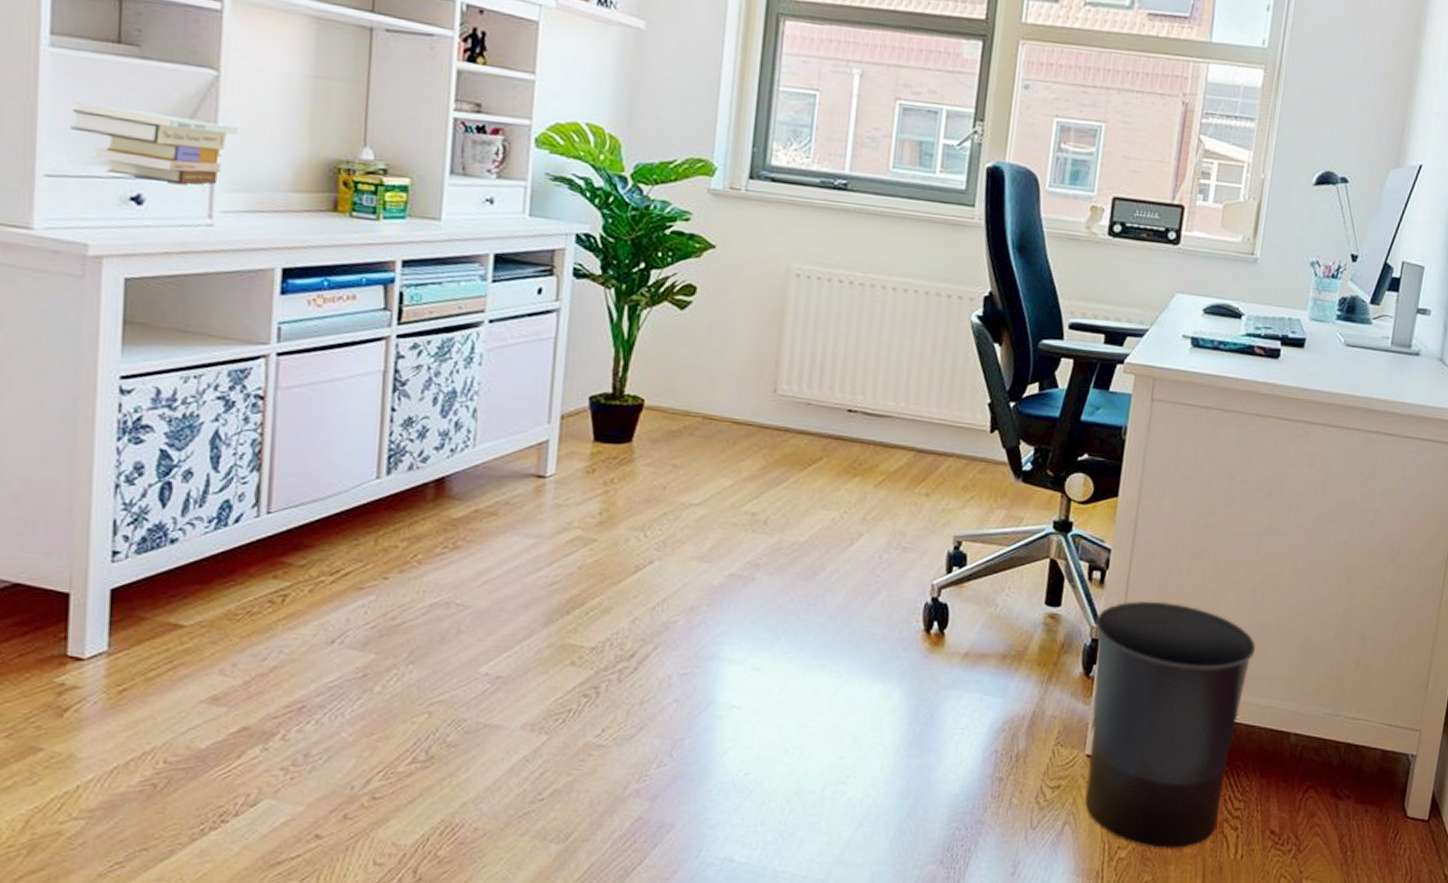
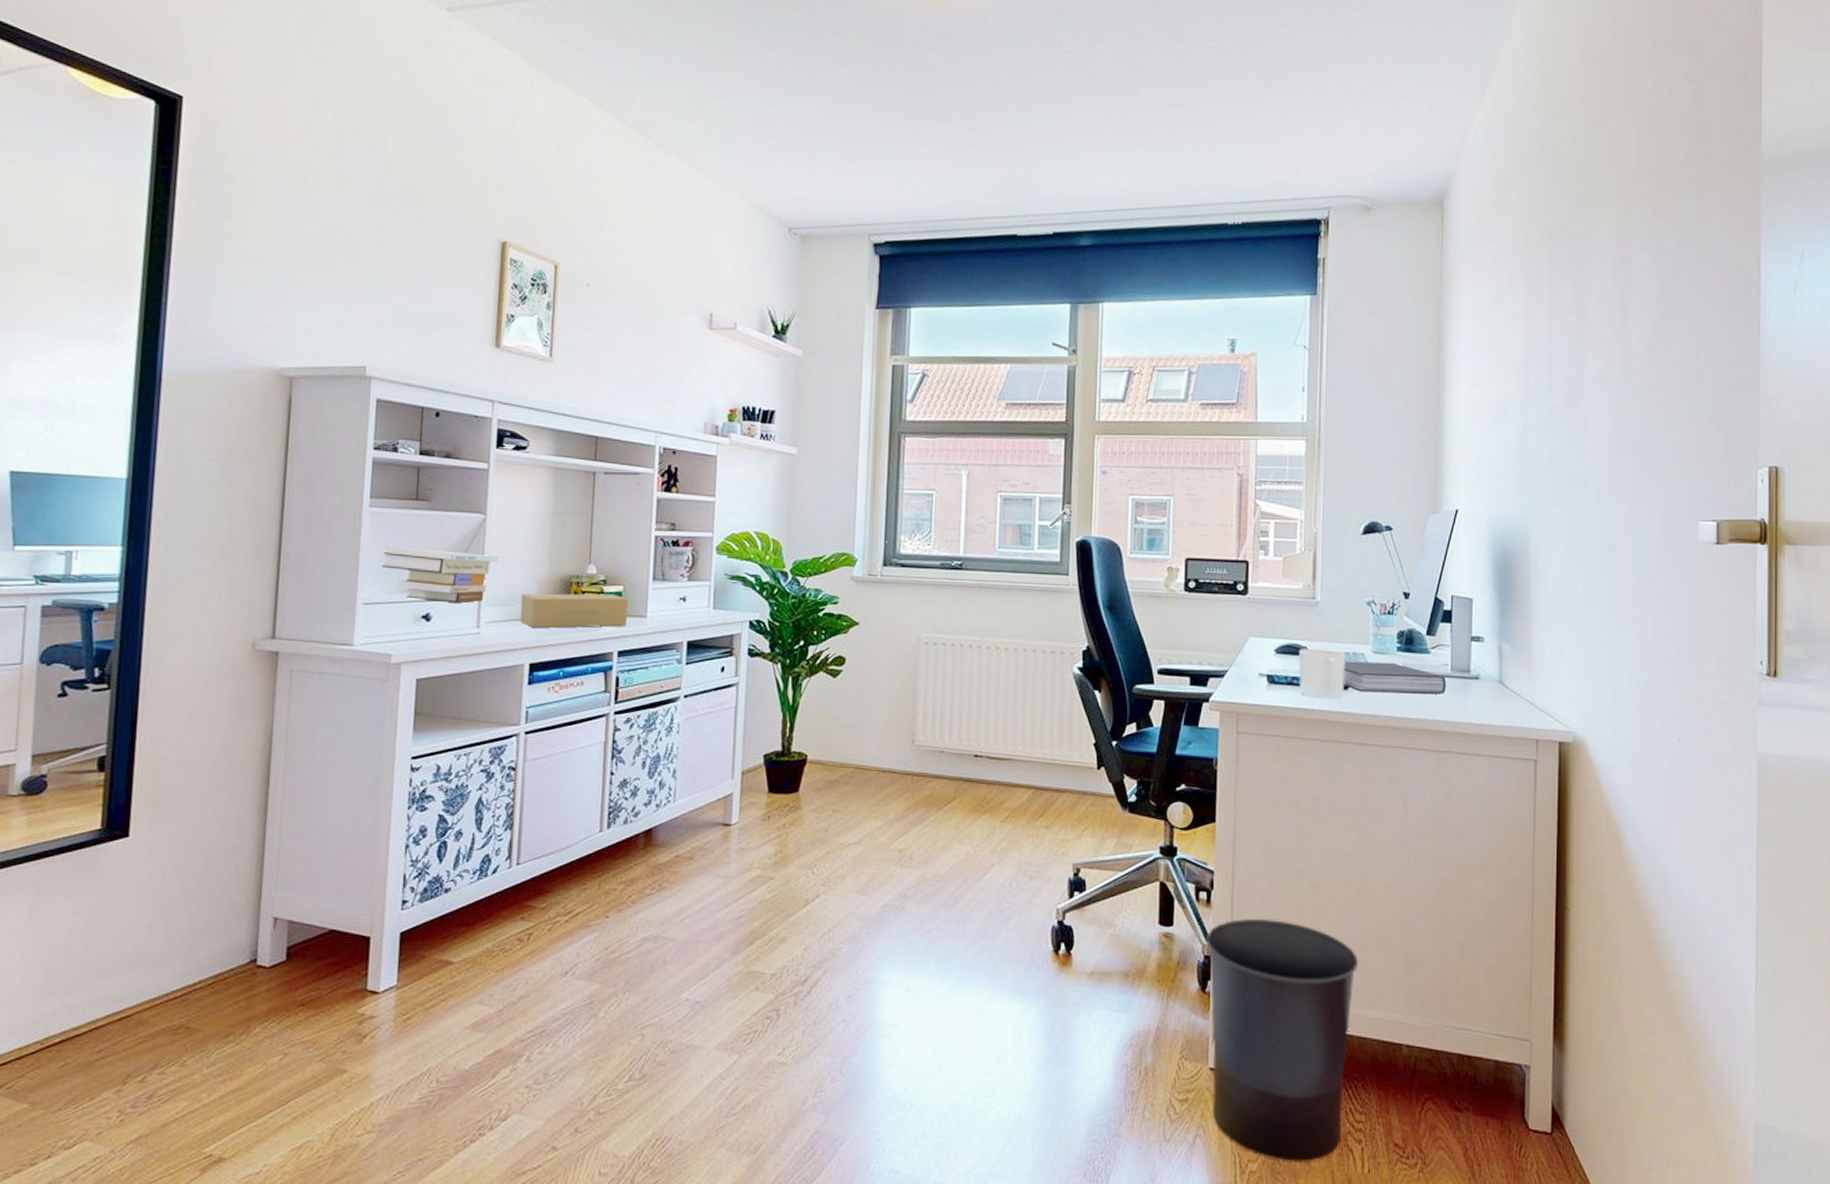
box: none [268,178,417,230] -> present [519,593,629,629]
mug: none [1225,310,1281,369] -> present [1298,649,1346,699]
book: none [1273,327,1385,370] -> present [1343,661,1446,695]

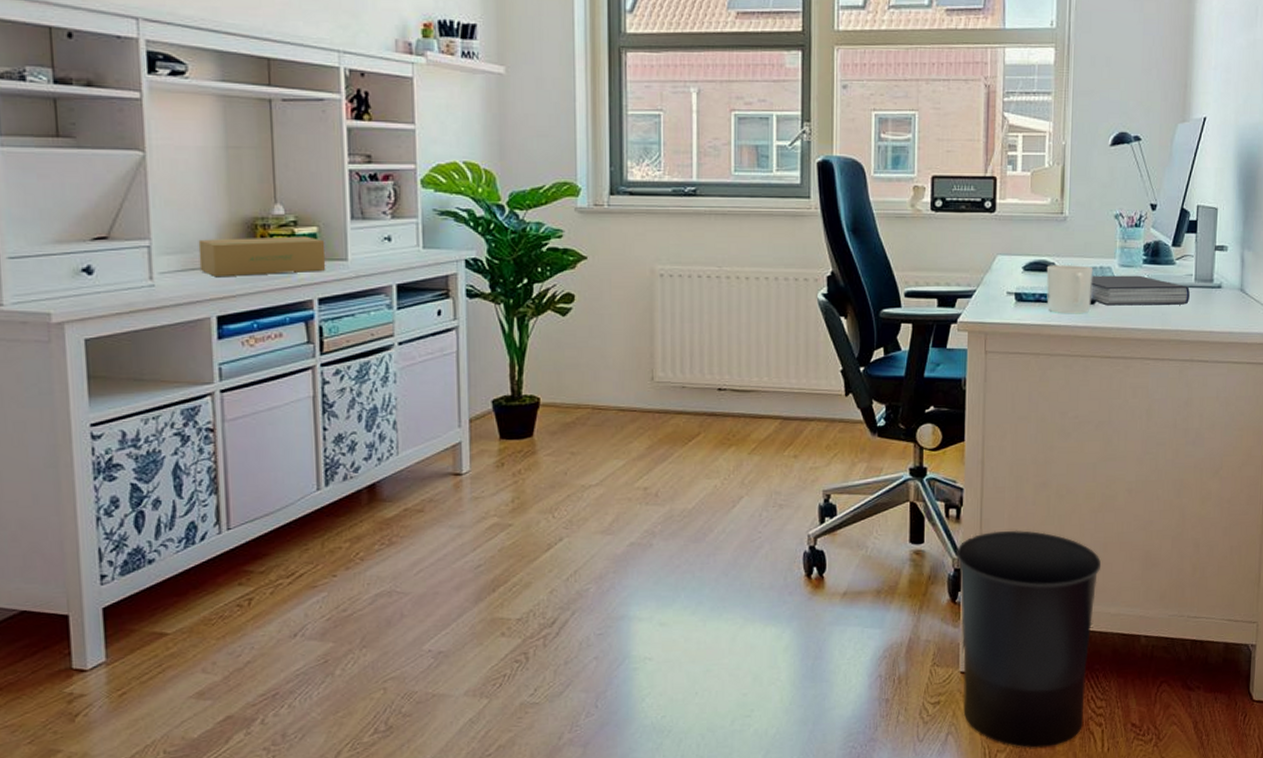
books: present [382,547,499,603] -> none [24,192,167,252]

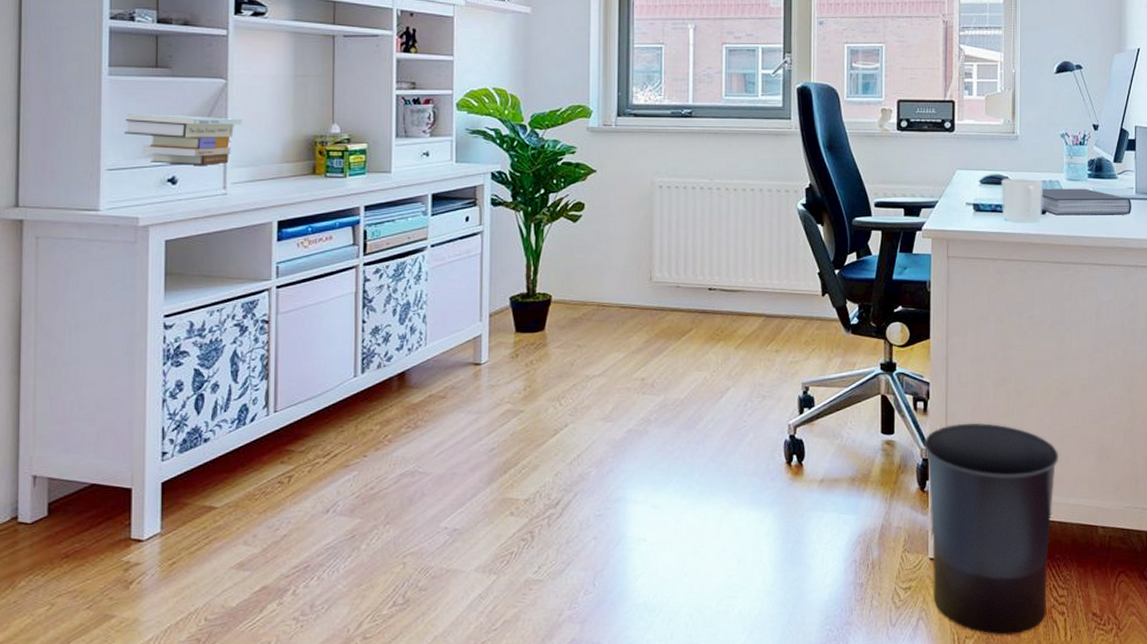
books: none [24,192,167,252] -> present [125,114,243,165]
box: present [198,236,326,278] -> none [266,152,373,187]

